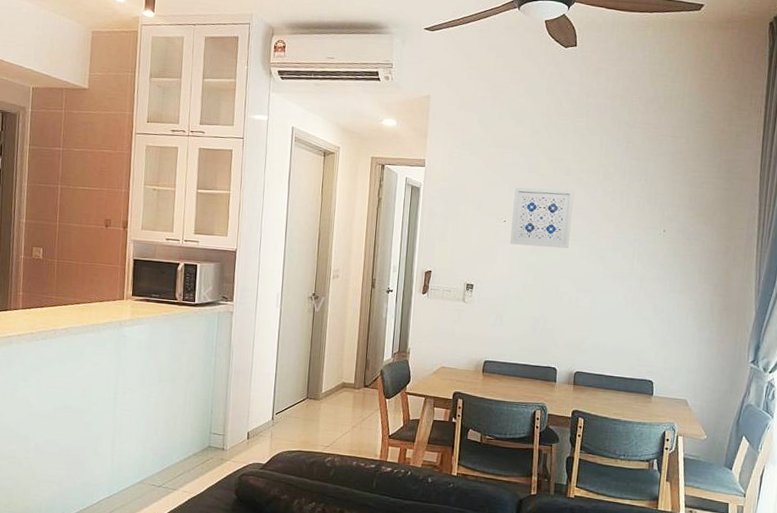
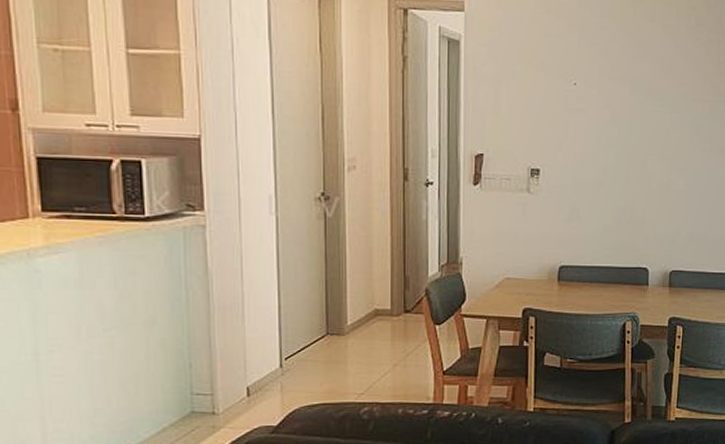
wall art: present [510,187,574,249] -> none [583,38,660,118]

